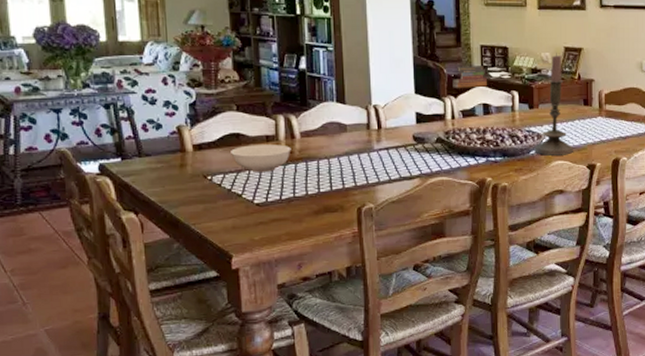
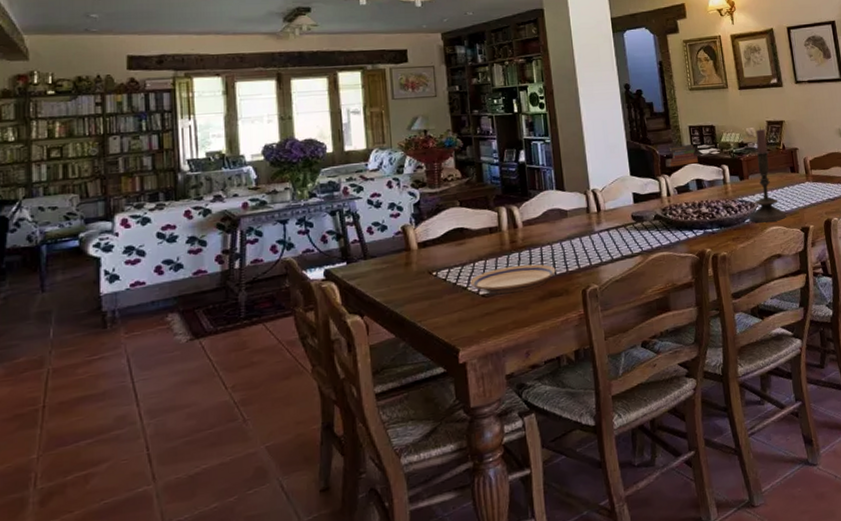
bowl: present [231,144,291,172] -> none [455,235,515,264]
plate: none [245,177,332,204] -> present [470,264,556,294]

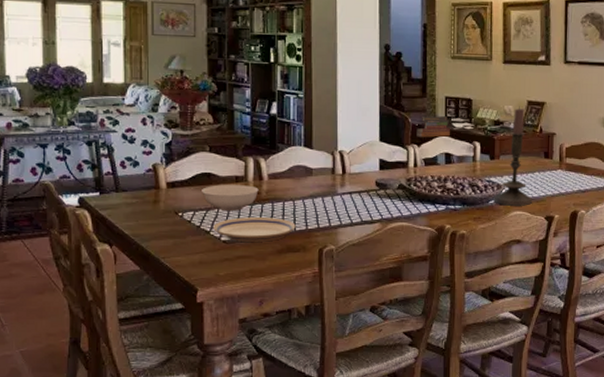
bowl: none [455,235,515,264] -> present [202,185,259,211]

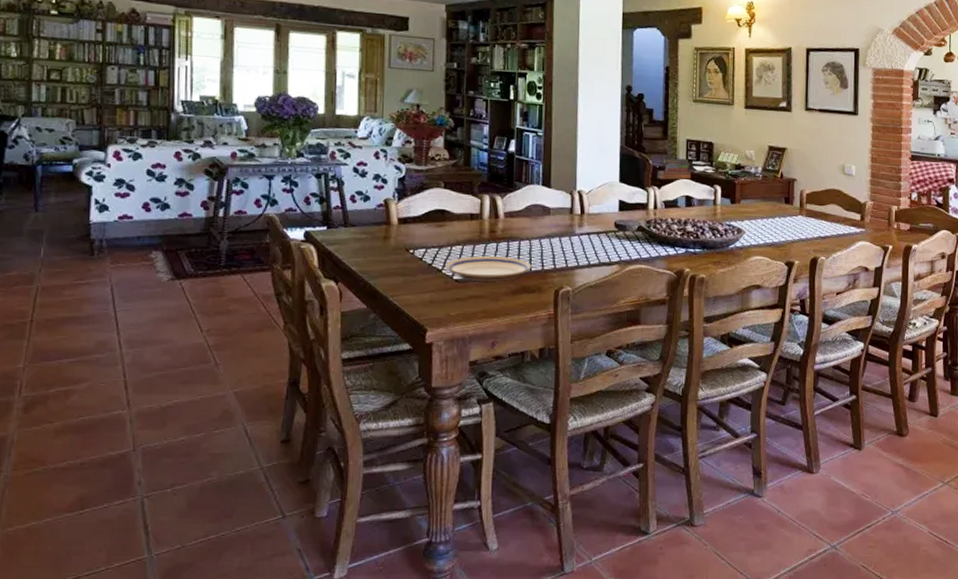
bowl: present [202,185,259,211] -> none [435,222,494,249]
candle: present [493,106,532,206] -> none [734,151,772,251]

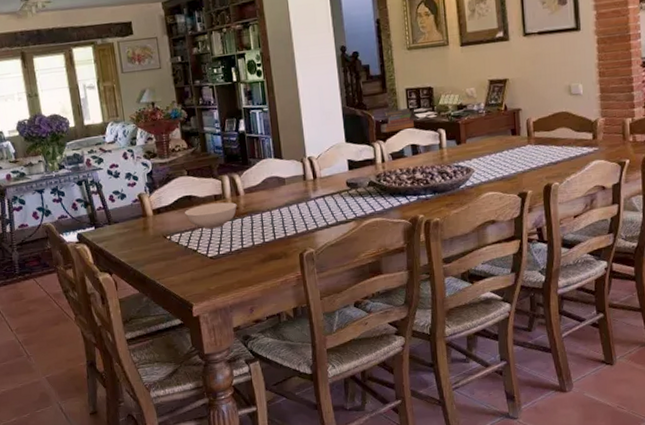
bowl: none [435,222,494,249] -> present [185,202,237,229]
plate: present [445,256,532,282] -> none [199,229,275,256]

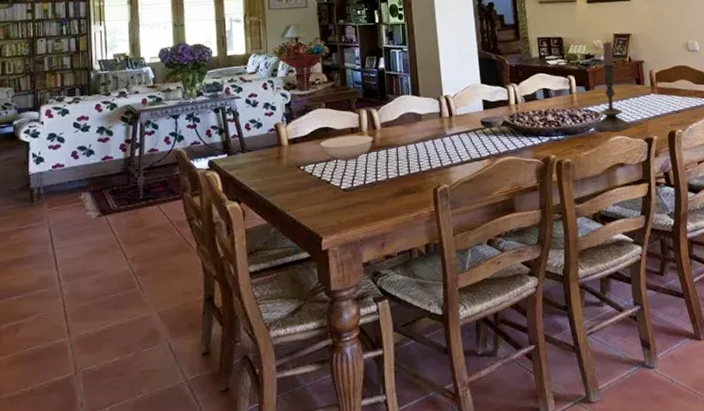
books: present [380,108,414,133] -> none [514,55,546,77]
candle: none [464,87,503,188] -> present [593,40,630,132]

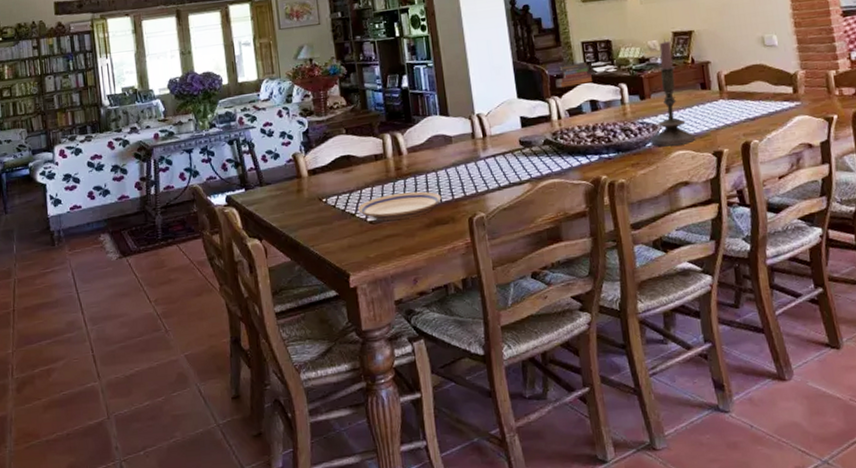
bowl: present [321,135,373,161] -> none [343,162,400,191]
plate: none [333,163,410,189] -> present [358,191,442,221]
books: none [514,55,546,77] -> present [555,62,592,88]

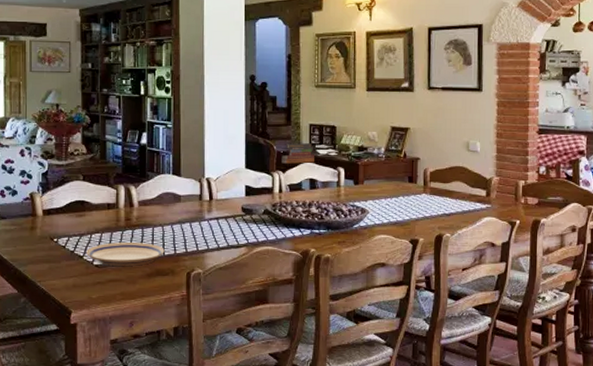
candle: present [650,39,695,147] -> none [358,132,396,230]

